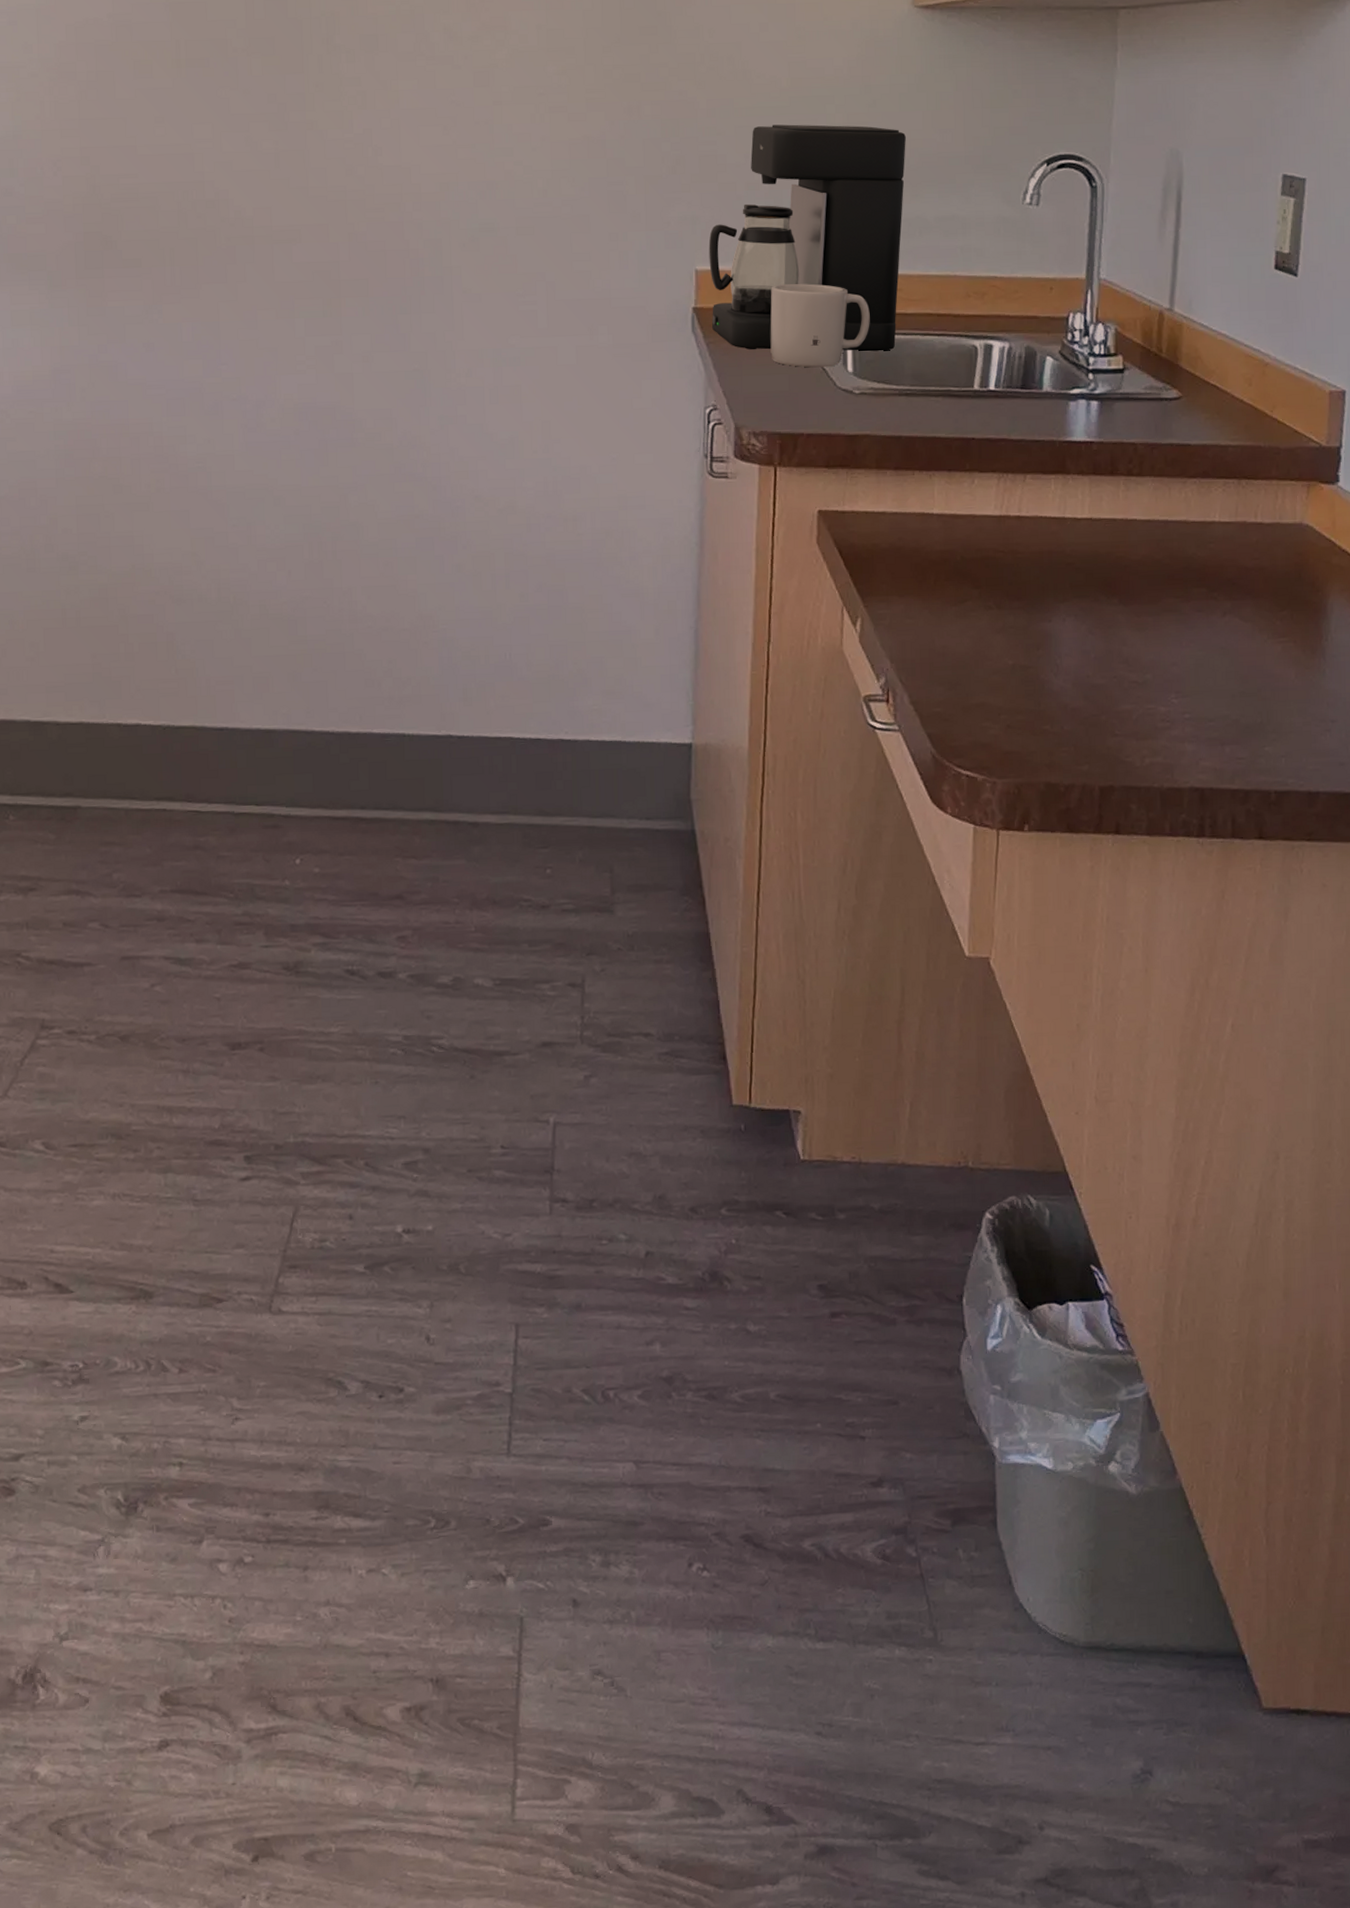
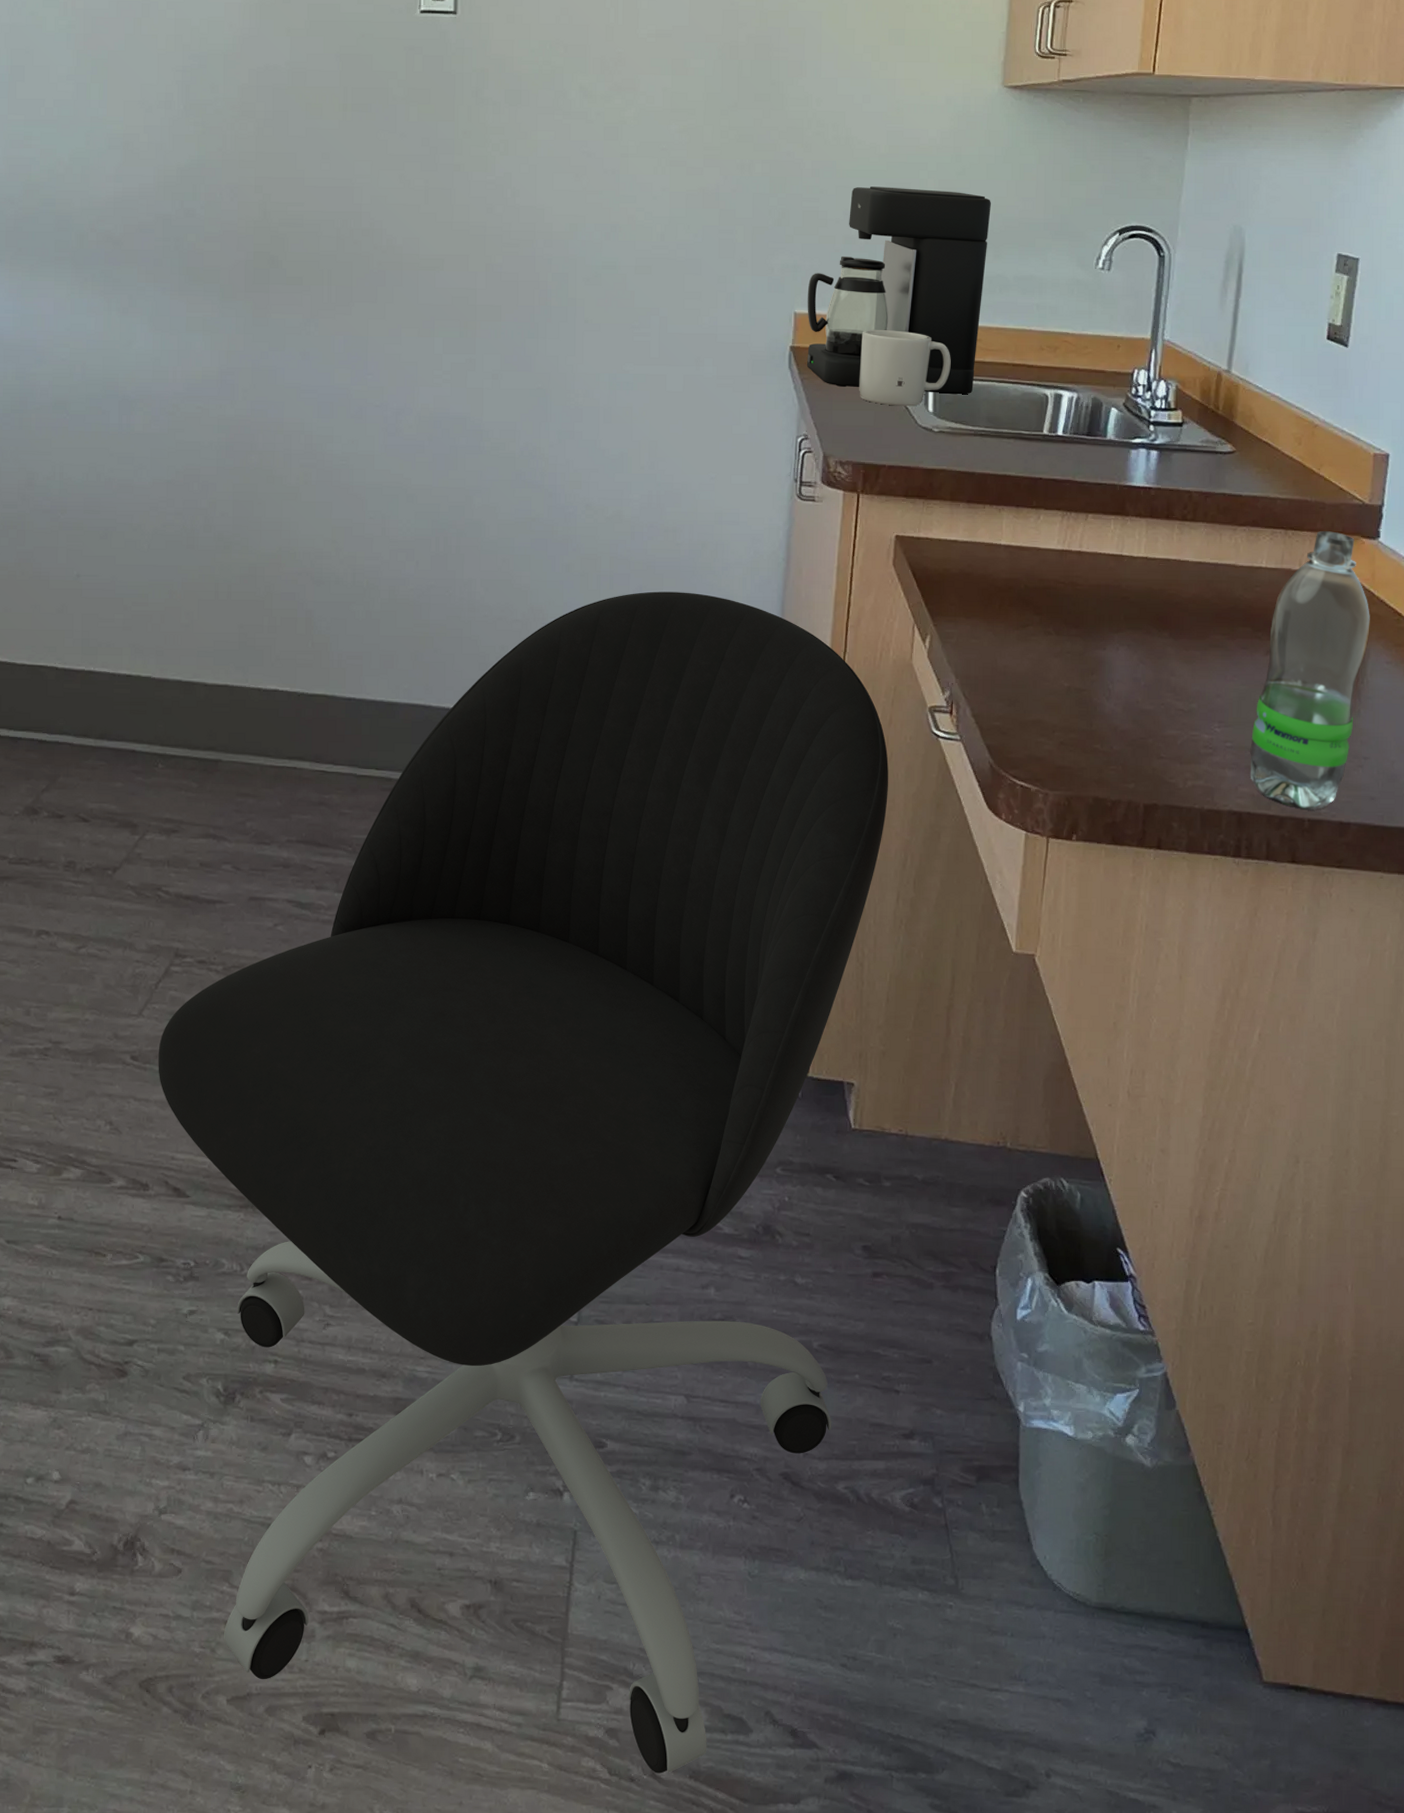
office chair: none [28,587,823,1867] -> present [158,591,888,1774]
bottle: none [1210,478,1332,781] -> present [1250,531,1370,810]

